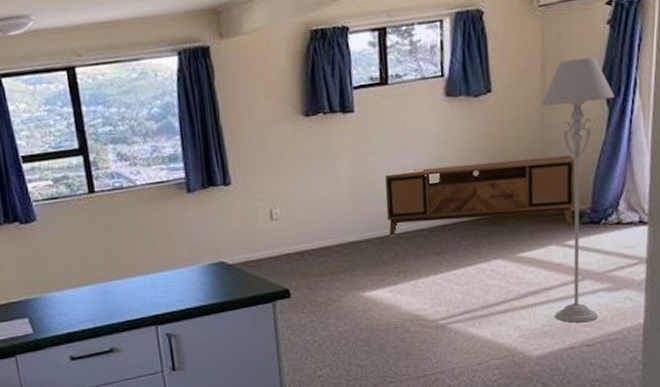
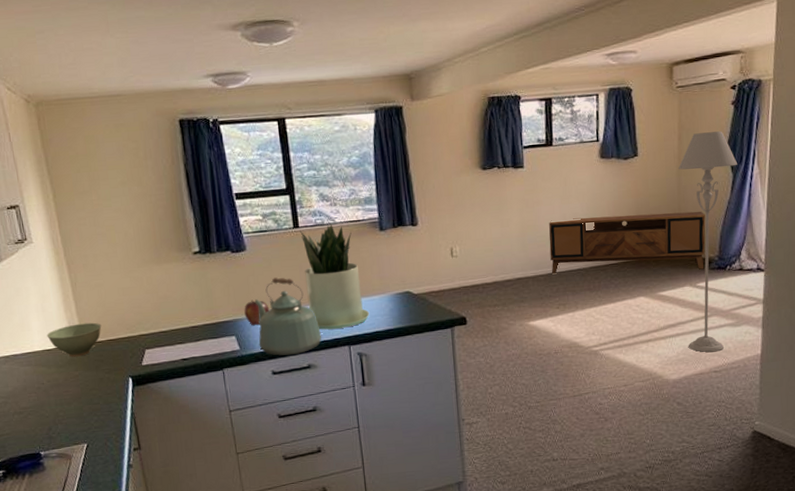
fruit: none [36,276,65,306] -> present [244,300,270,326]
kettle: none [47,250,125,340] -> present [254,277,322,356]
planter: none [96,188,179,309] -> present [300,224,370,330]

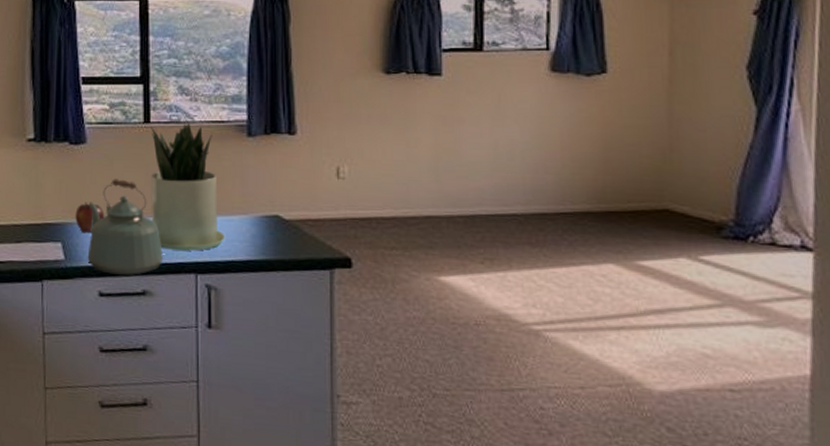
tv stand: present [549,211,706,274] -> none [473,145,713,236]
floor lamp: present [679,131,738,353] -> none [669,49,765,361]

